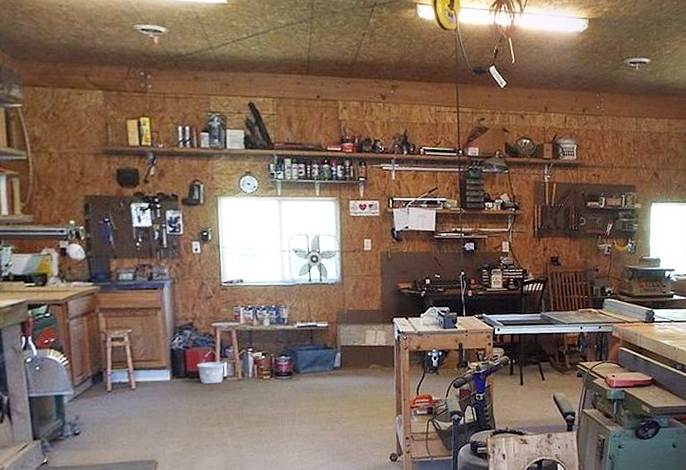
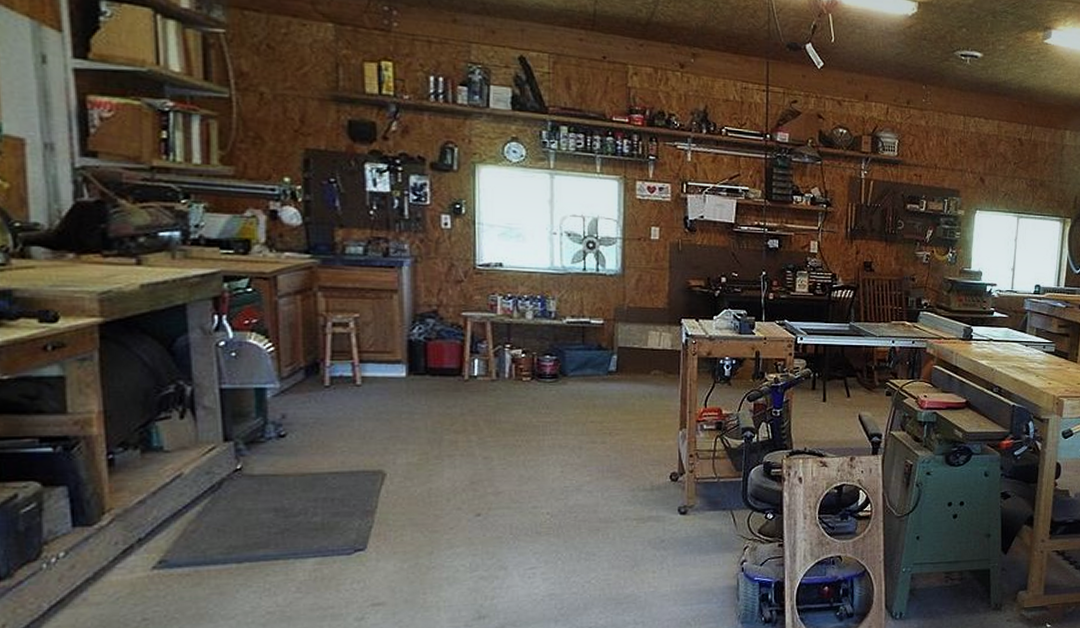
bucket: present [196,351,225,384] -> none [440,344,476,384]

